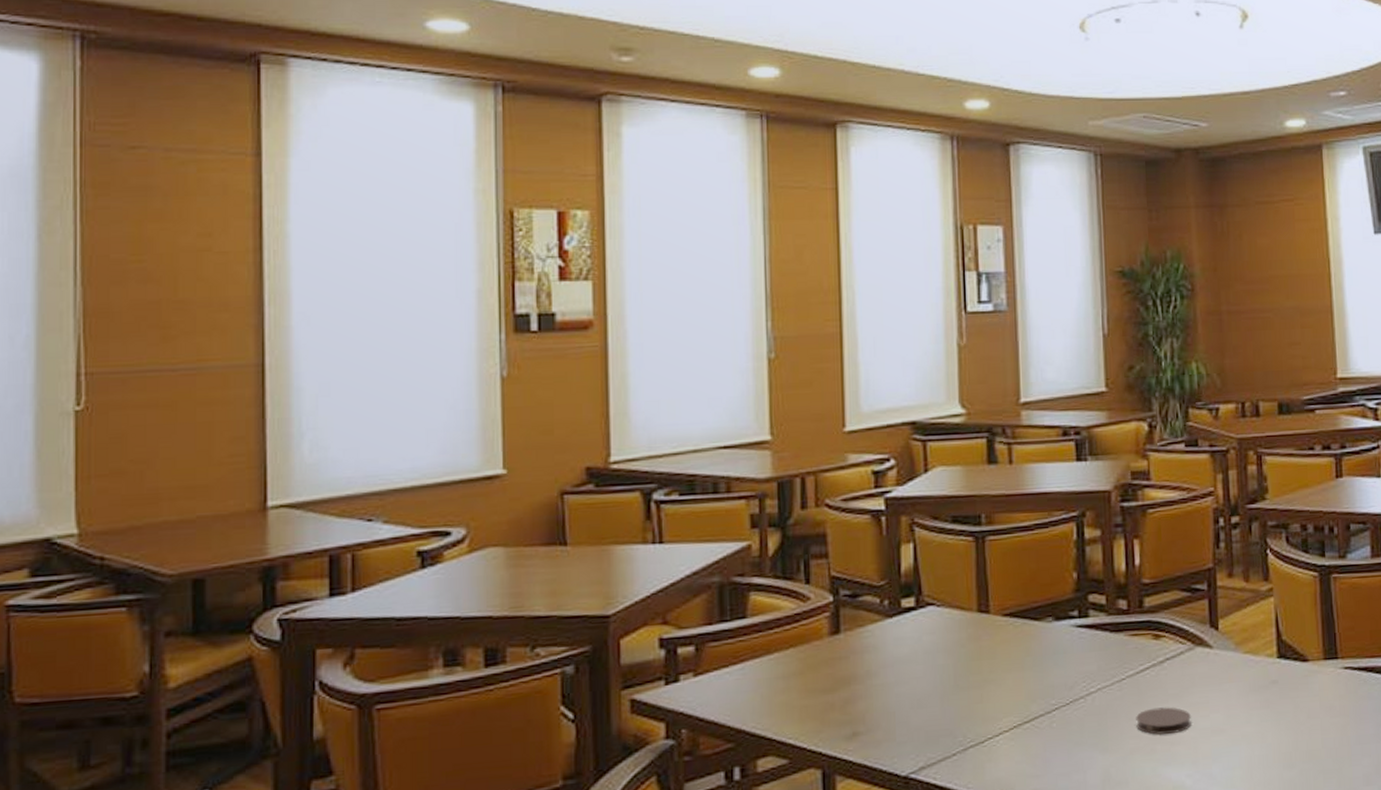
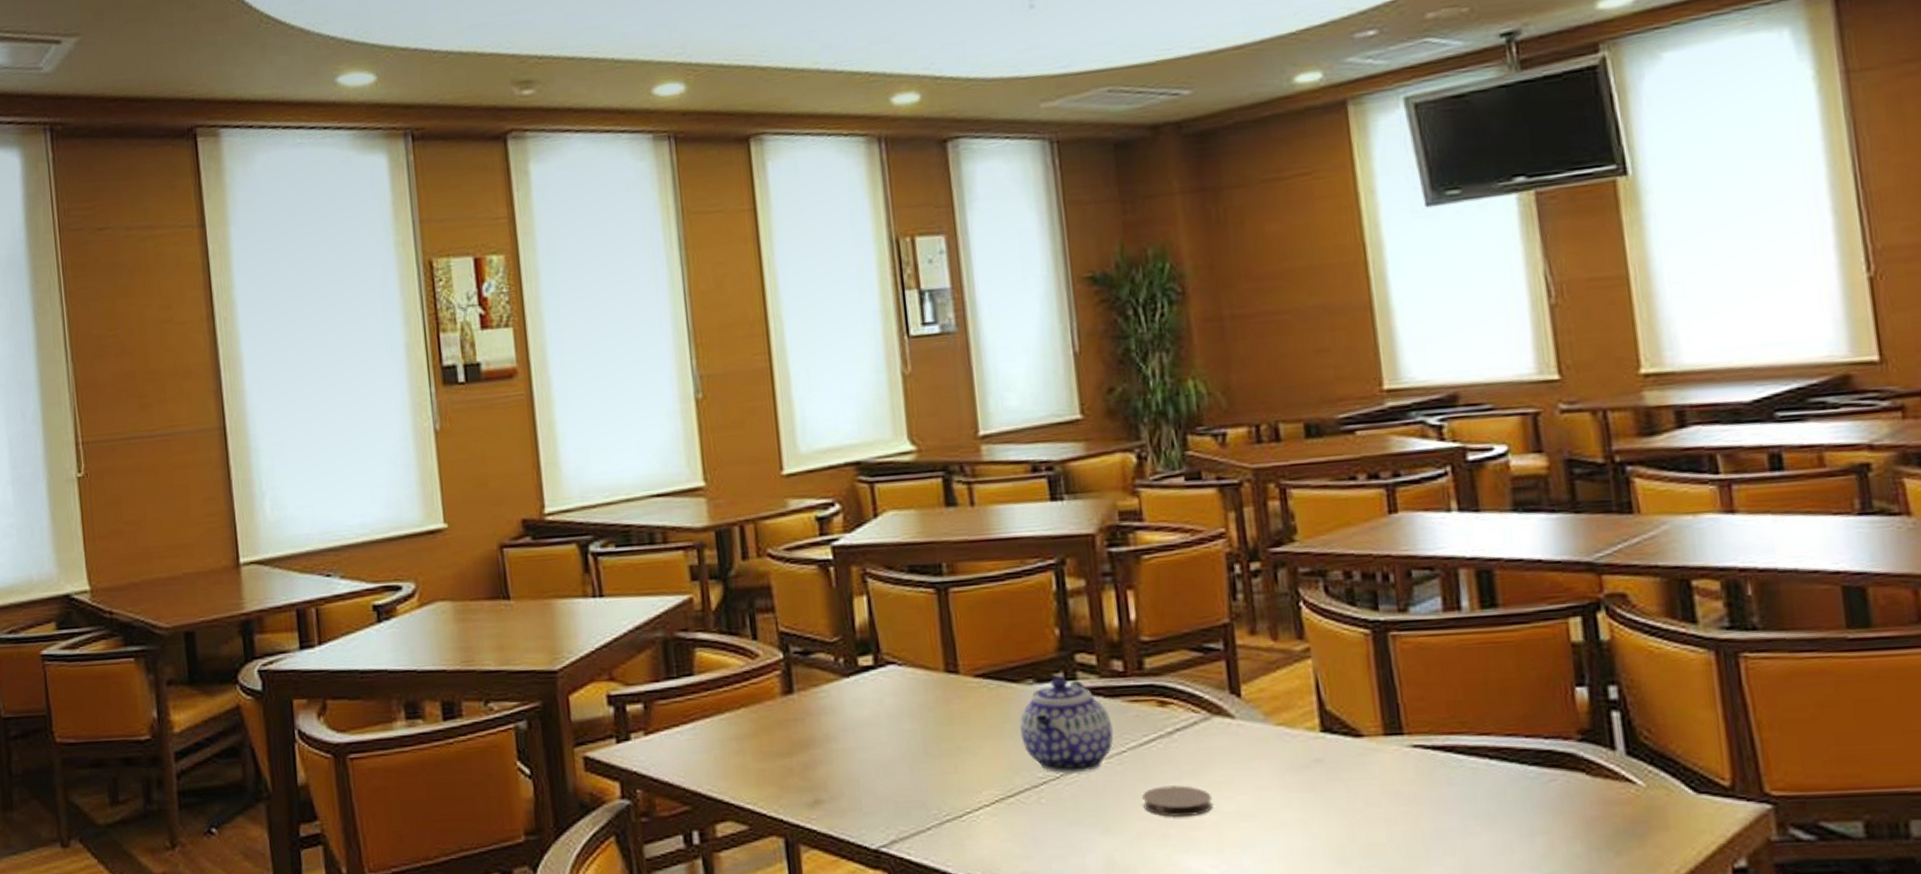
teapot: none [1039,615,1116,700] -> present [1019,677,1114,774]

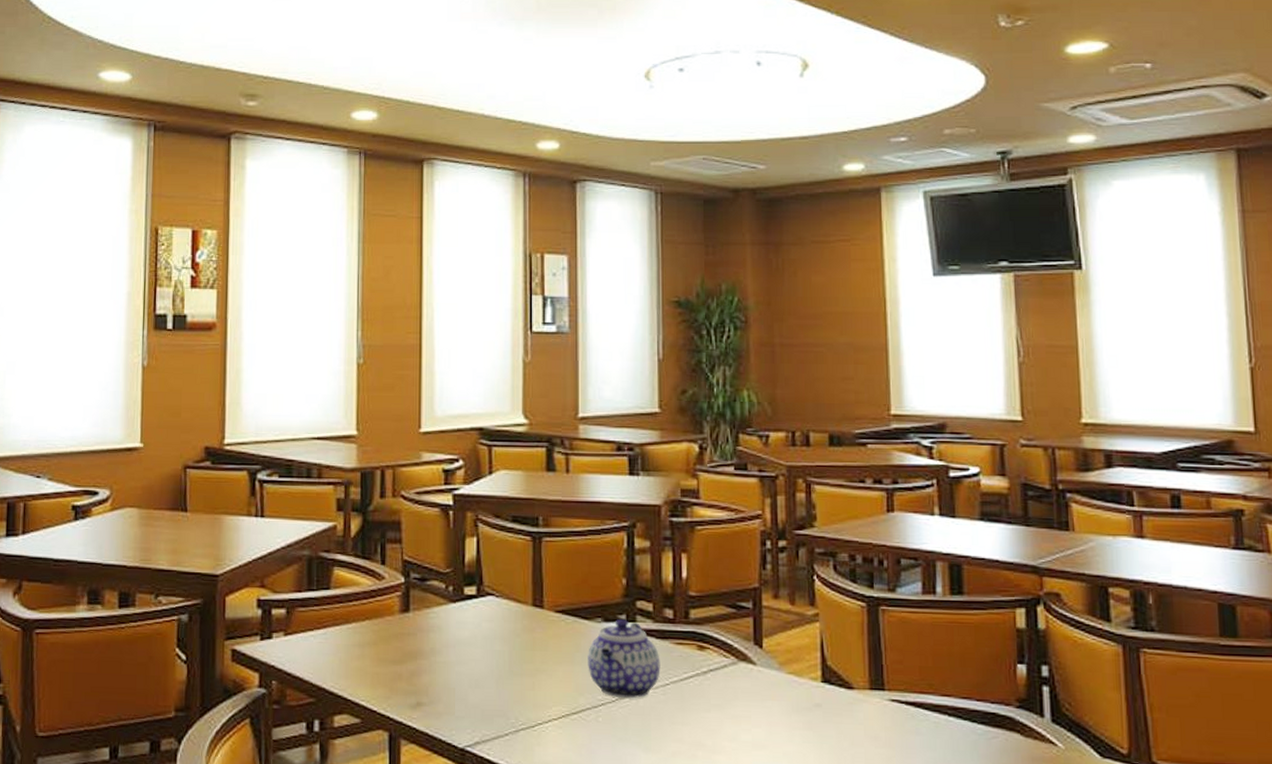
coaster: present [1142,785,1213,817] -> none [679,715,733,742]

